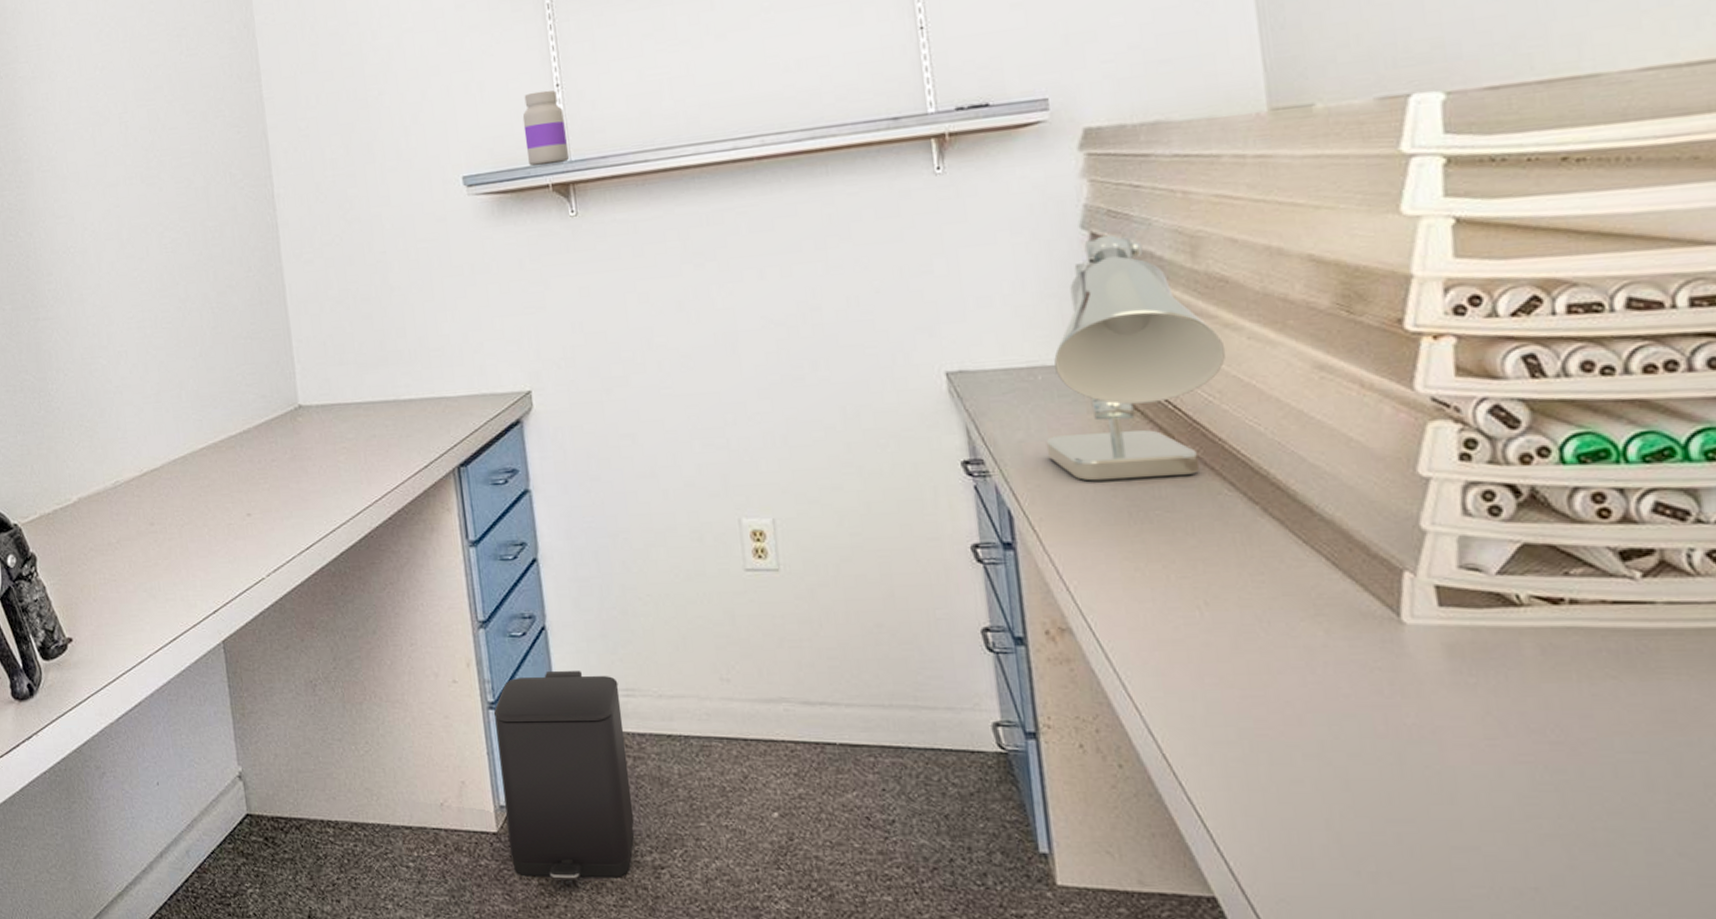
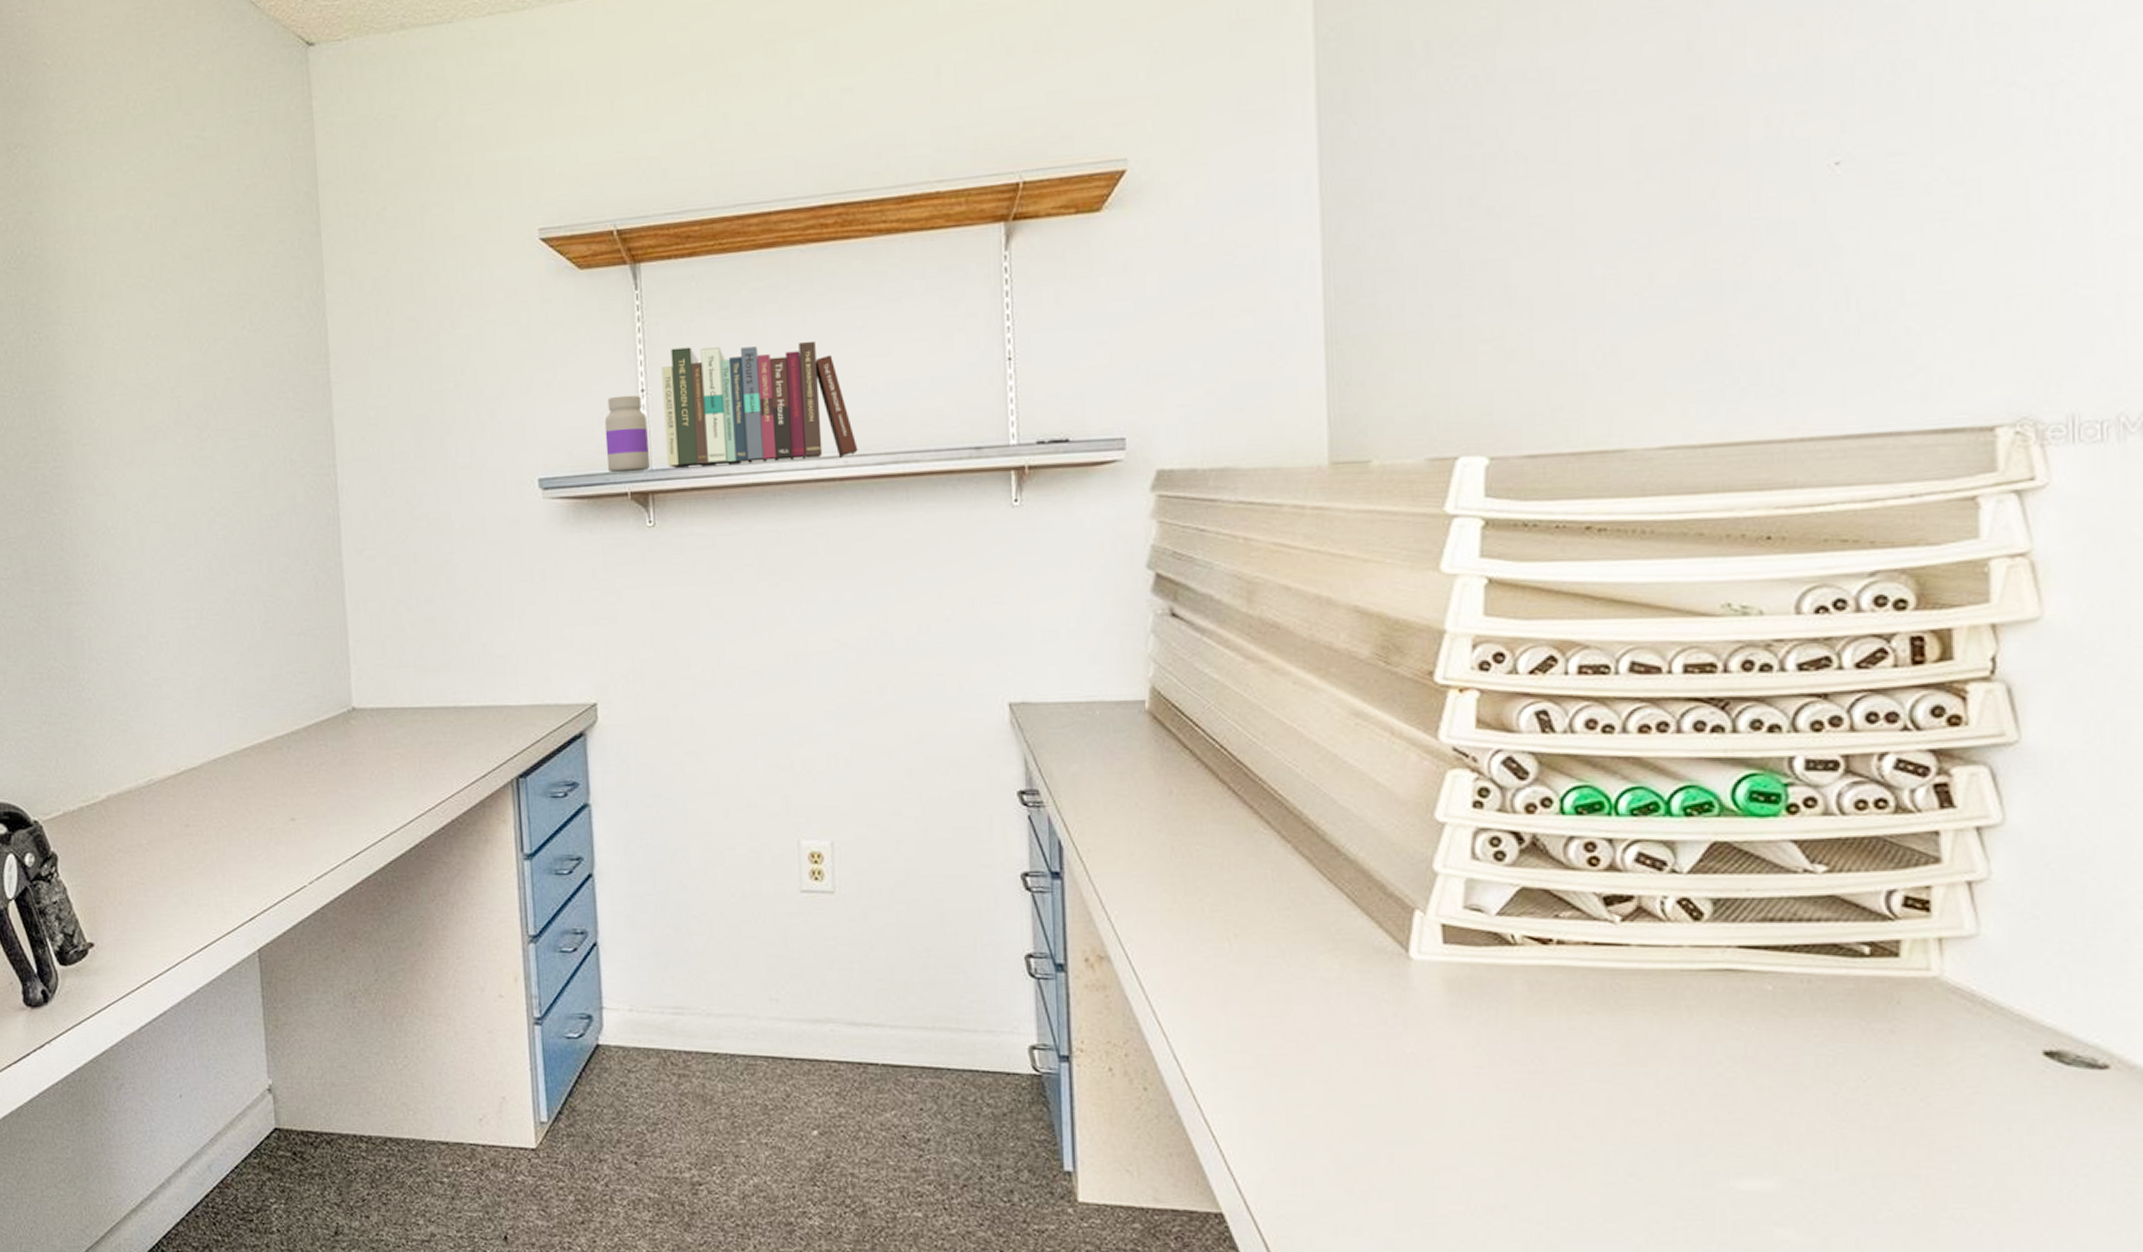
pedal bin: present [493,671,635,881] -> none [539,988,676,1197]
books: none [574,25,774,159] -> present [661,340,858,469]
desk lamp: present [1045,234,1226,481] -> none [1099,576,1272,815]

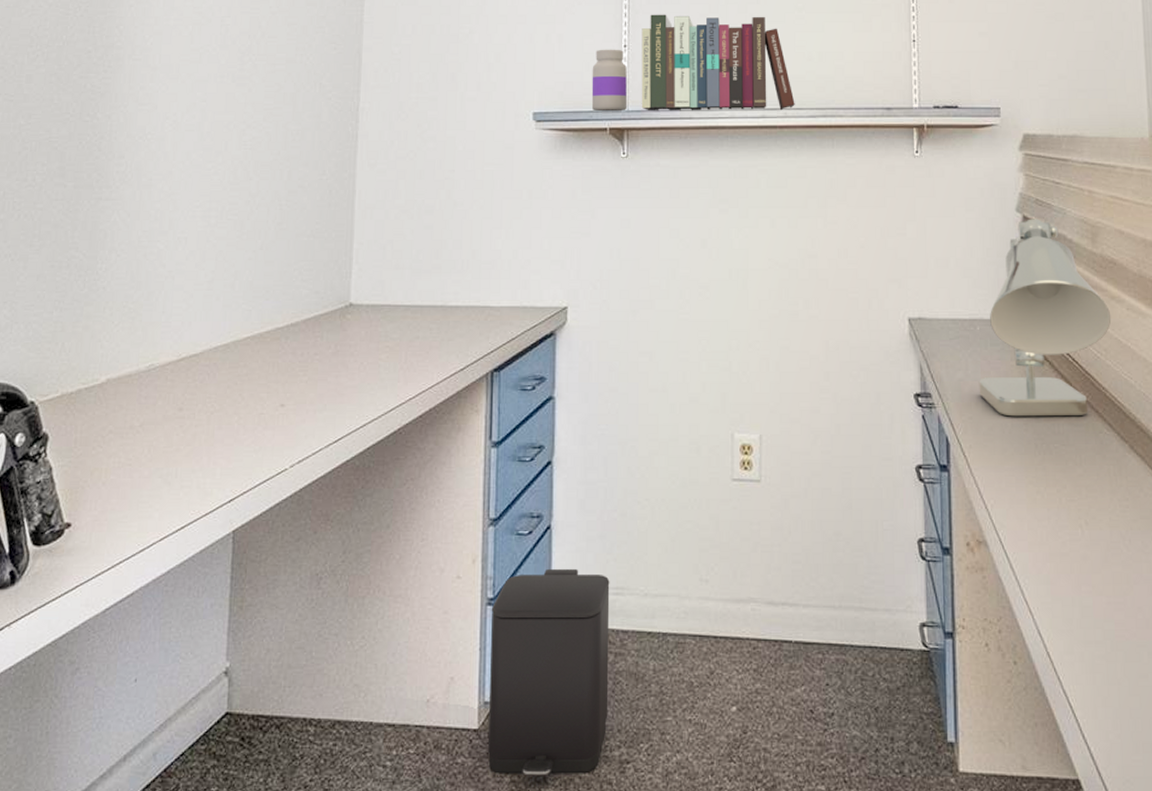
pedal bin: none [539,988,676,1197] -> present [488,569,610,777]
desk lamp: none [1099,576,1272,815] -> present [978,219,1112,417]

